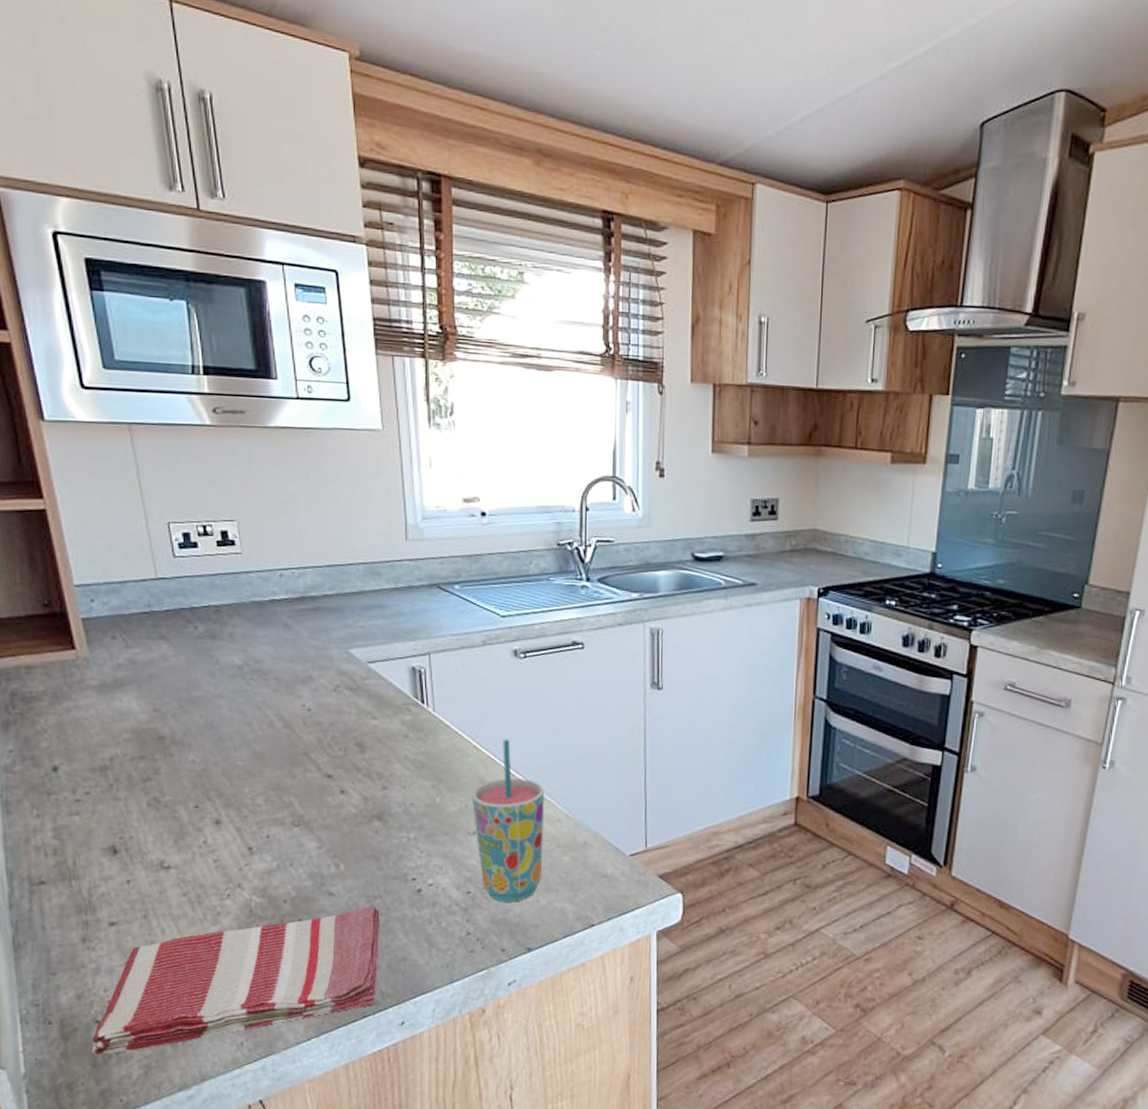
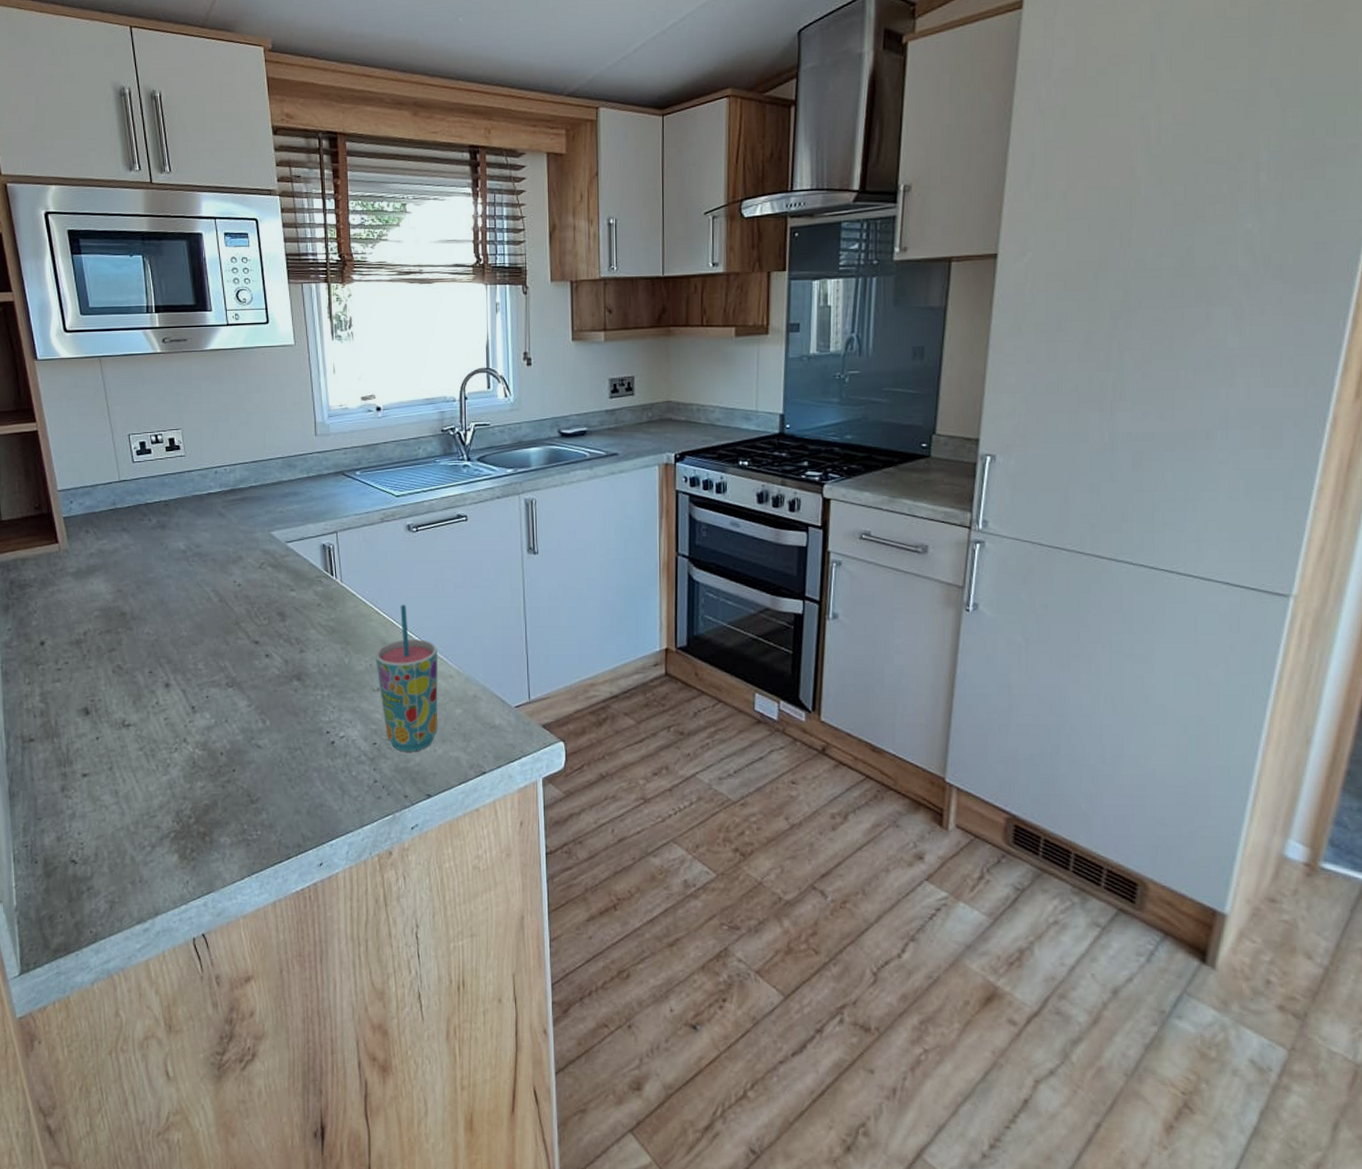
dish towel: present [92,906,380,1054] -> none [68,757,300,890]

